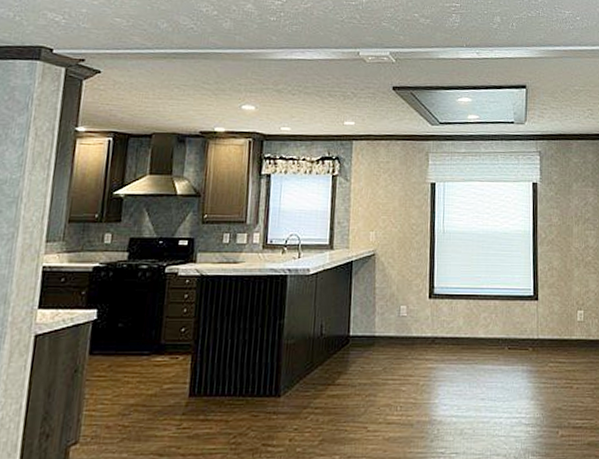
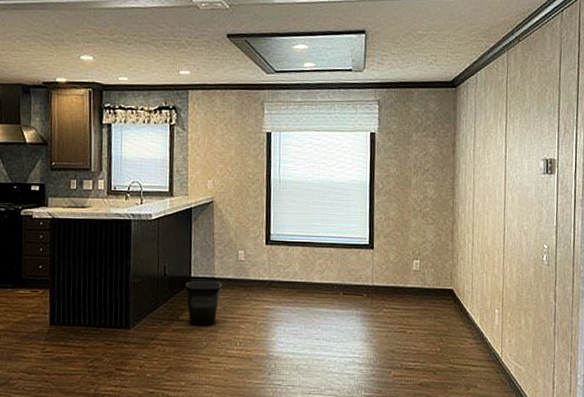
waste bin: none [342,340,383,390] -> present [185,281,222,326]

